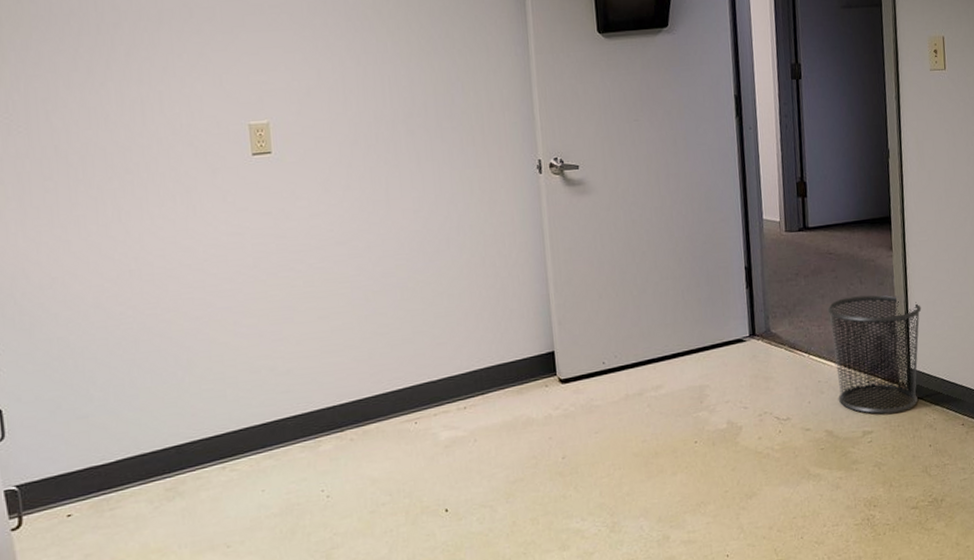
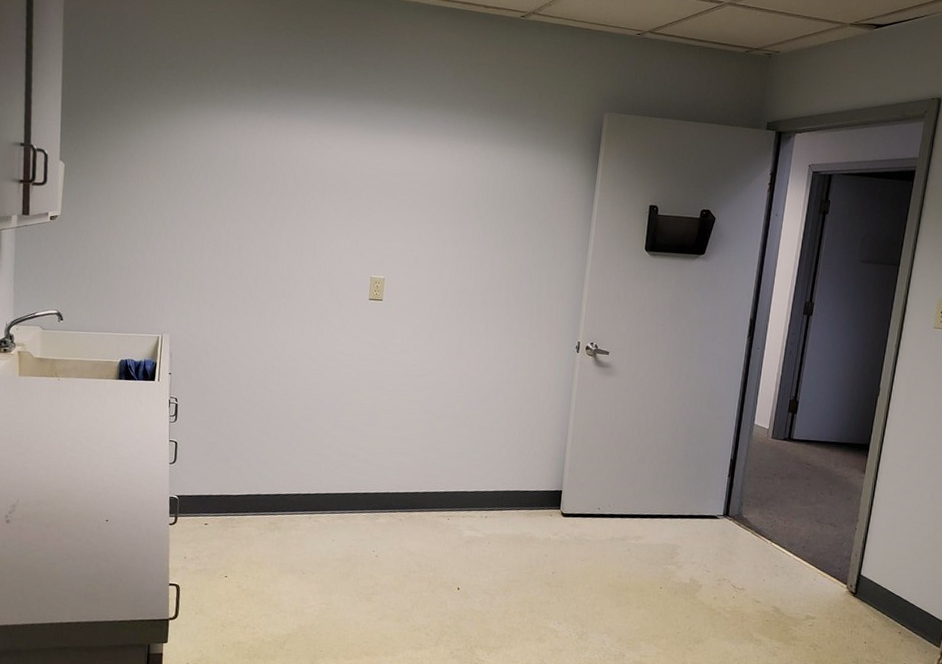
trash can: present [827,295,922,414] -> none [789,503,882,608]

